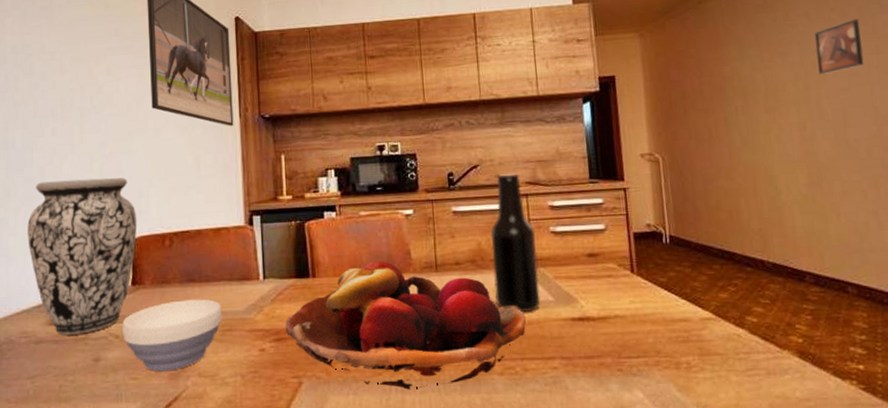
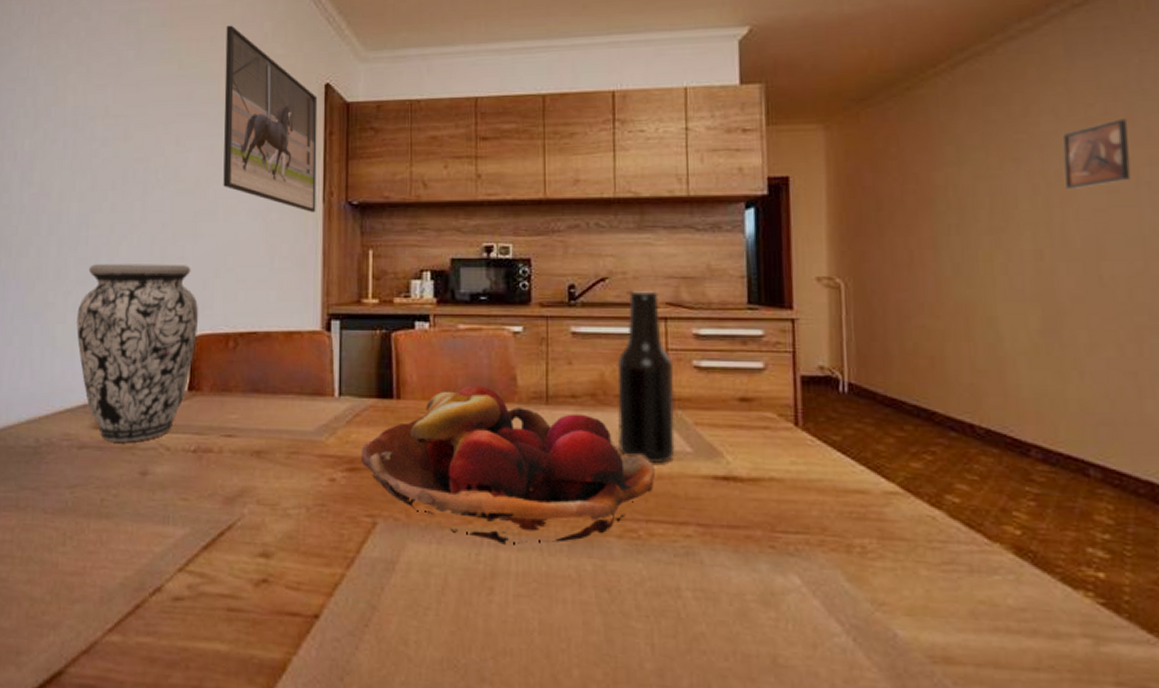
bowl: present [122,299,222,372] -> none [174,412,288,495]

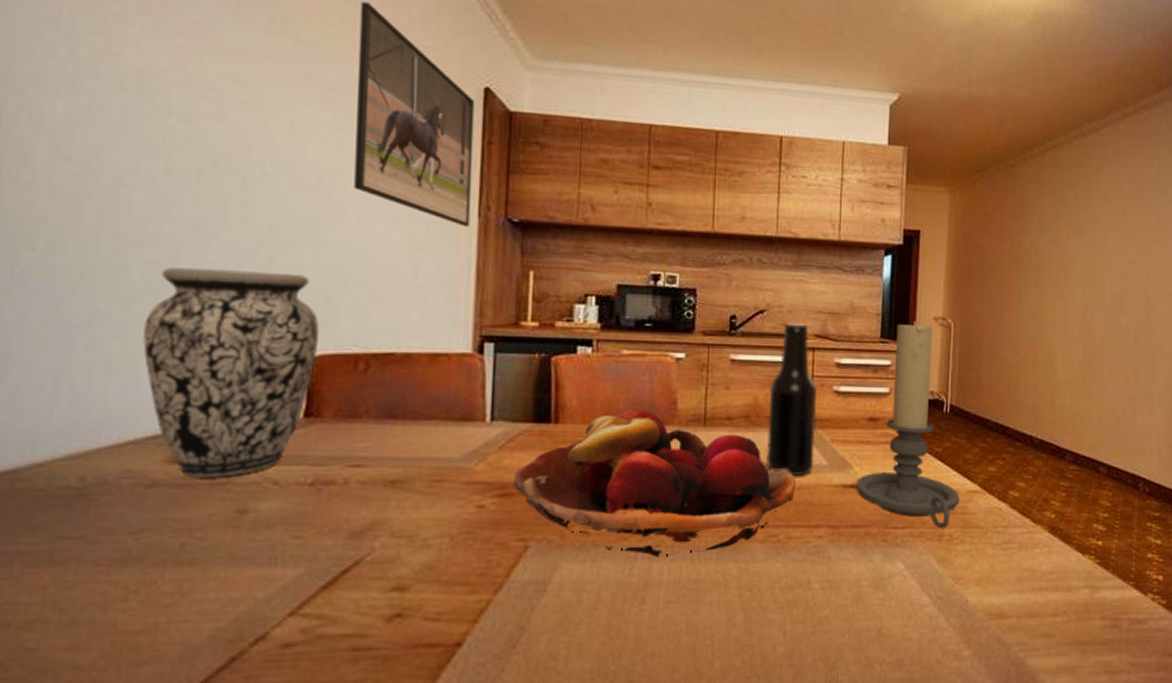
candle holder: none [729,283,872,539] -> present [856,321,960,529]
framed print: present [1062,118,1131,189] -> none [1105,207,1147,258]

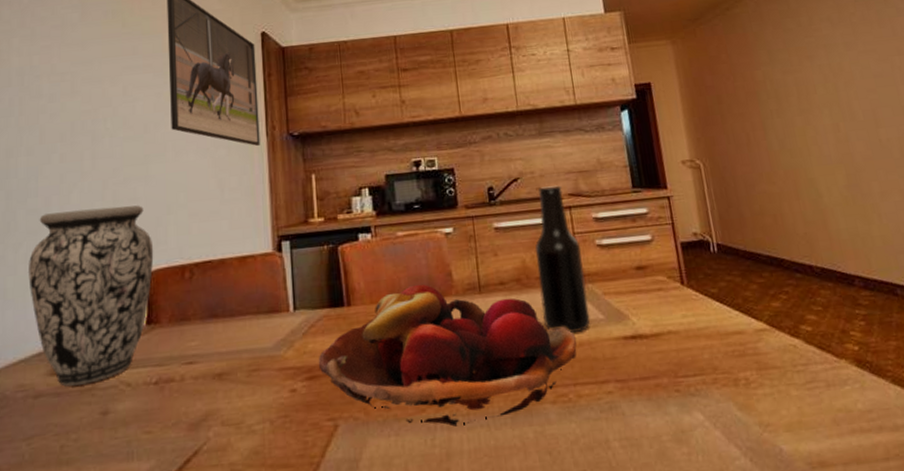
candle holder: present [856,321,960,529] -> none [636,167,749,374]

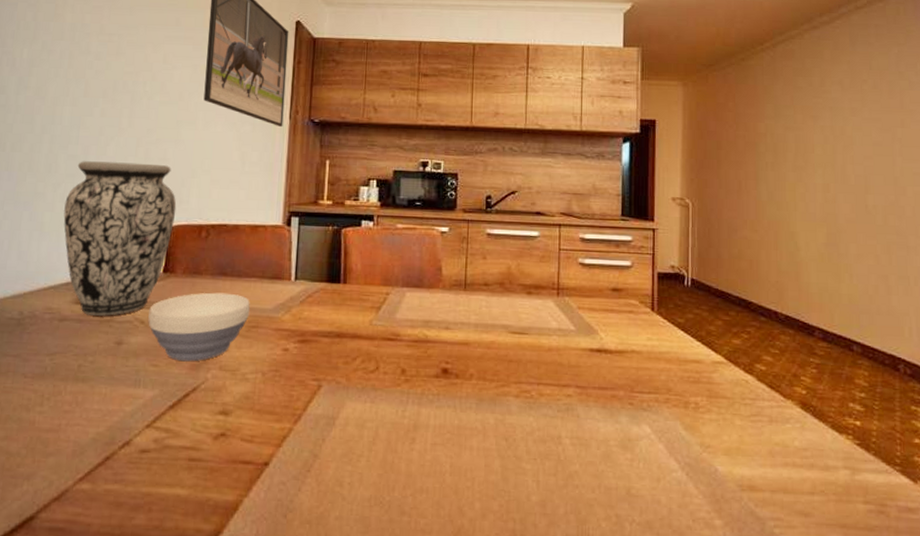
bowl: none [135,336,248,423] -> present [148,292,250,362]
fruit basket: present [318,284,577,427] -> none [310,273,547,403]
beer bottle: present [535,185,591,333] -> none [518,203,564,338]

